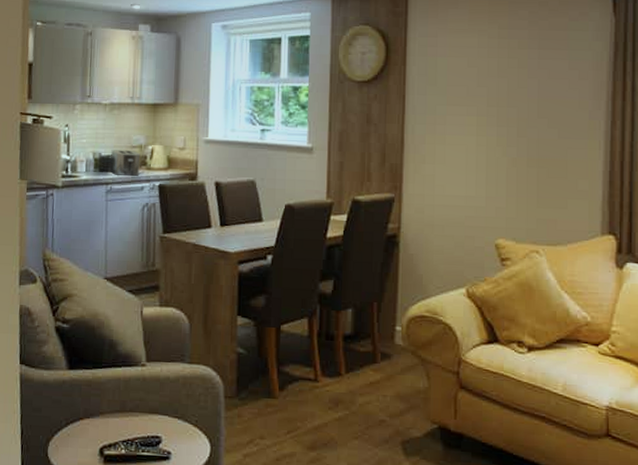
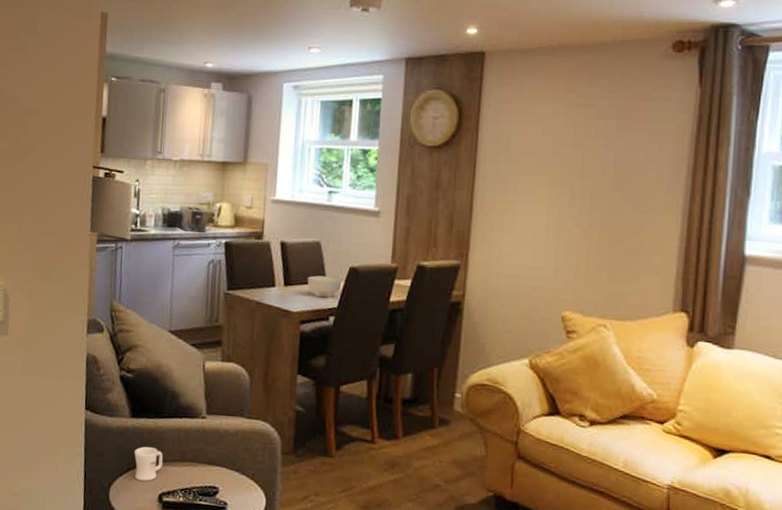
mug: none [72,398,103,436] -> present [134,446,163,482]
bowl: none [243,214,278,237] -> present [307,275,342,298]

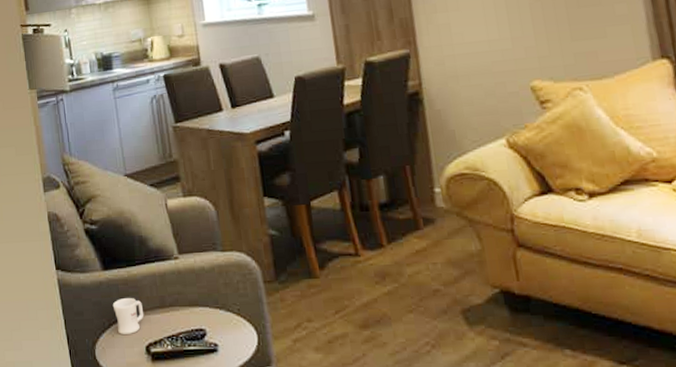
toaster: present [178,206,209,234] -> none [112,45,143,73]
bowl: present [307,275,342,298] -> none [253,89,290,114]

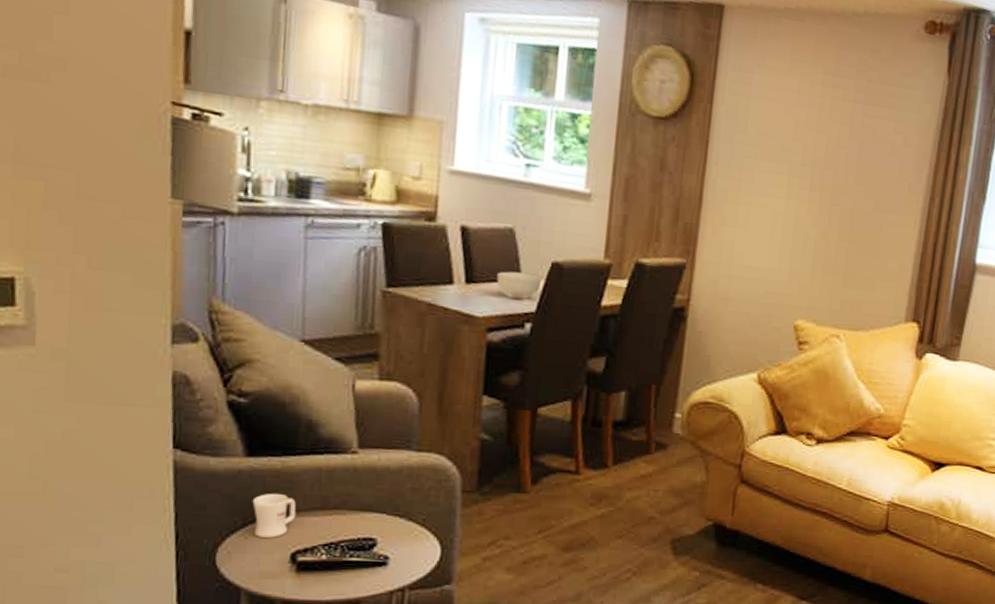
bowl: none [253,89,290,114] -> present [496,271,542,300]

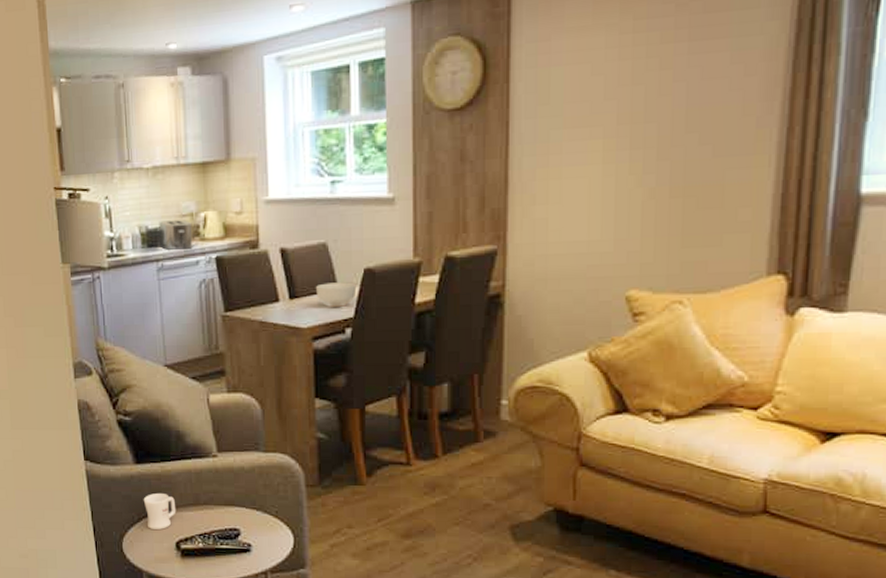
toaster: none [312,169,358,210] -> present [159,220,193,251]

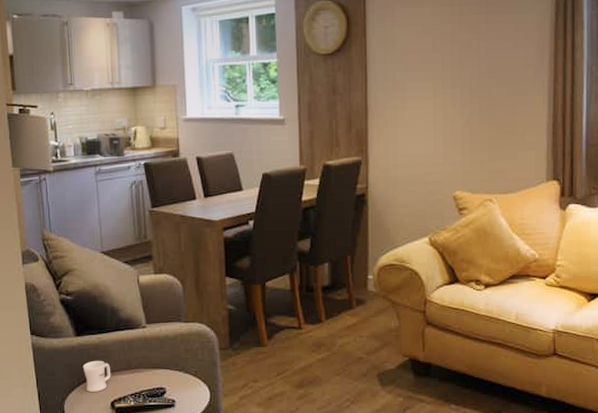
bowl: present [315,282,357,308] -> none [224,184,257,205]

